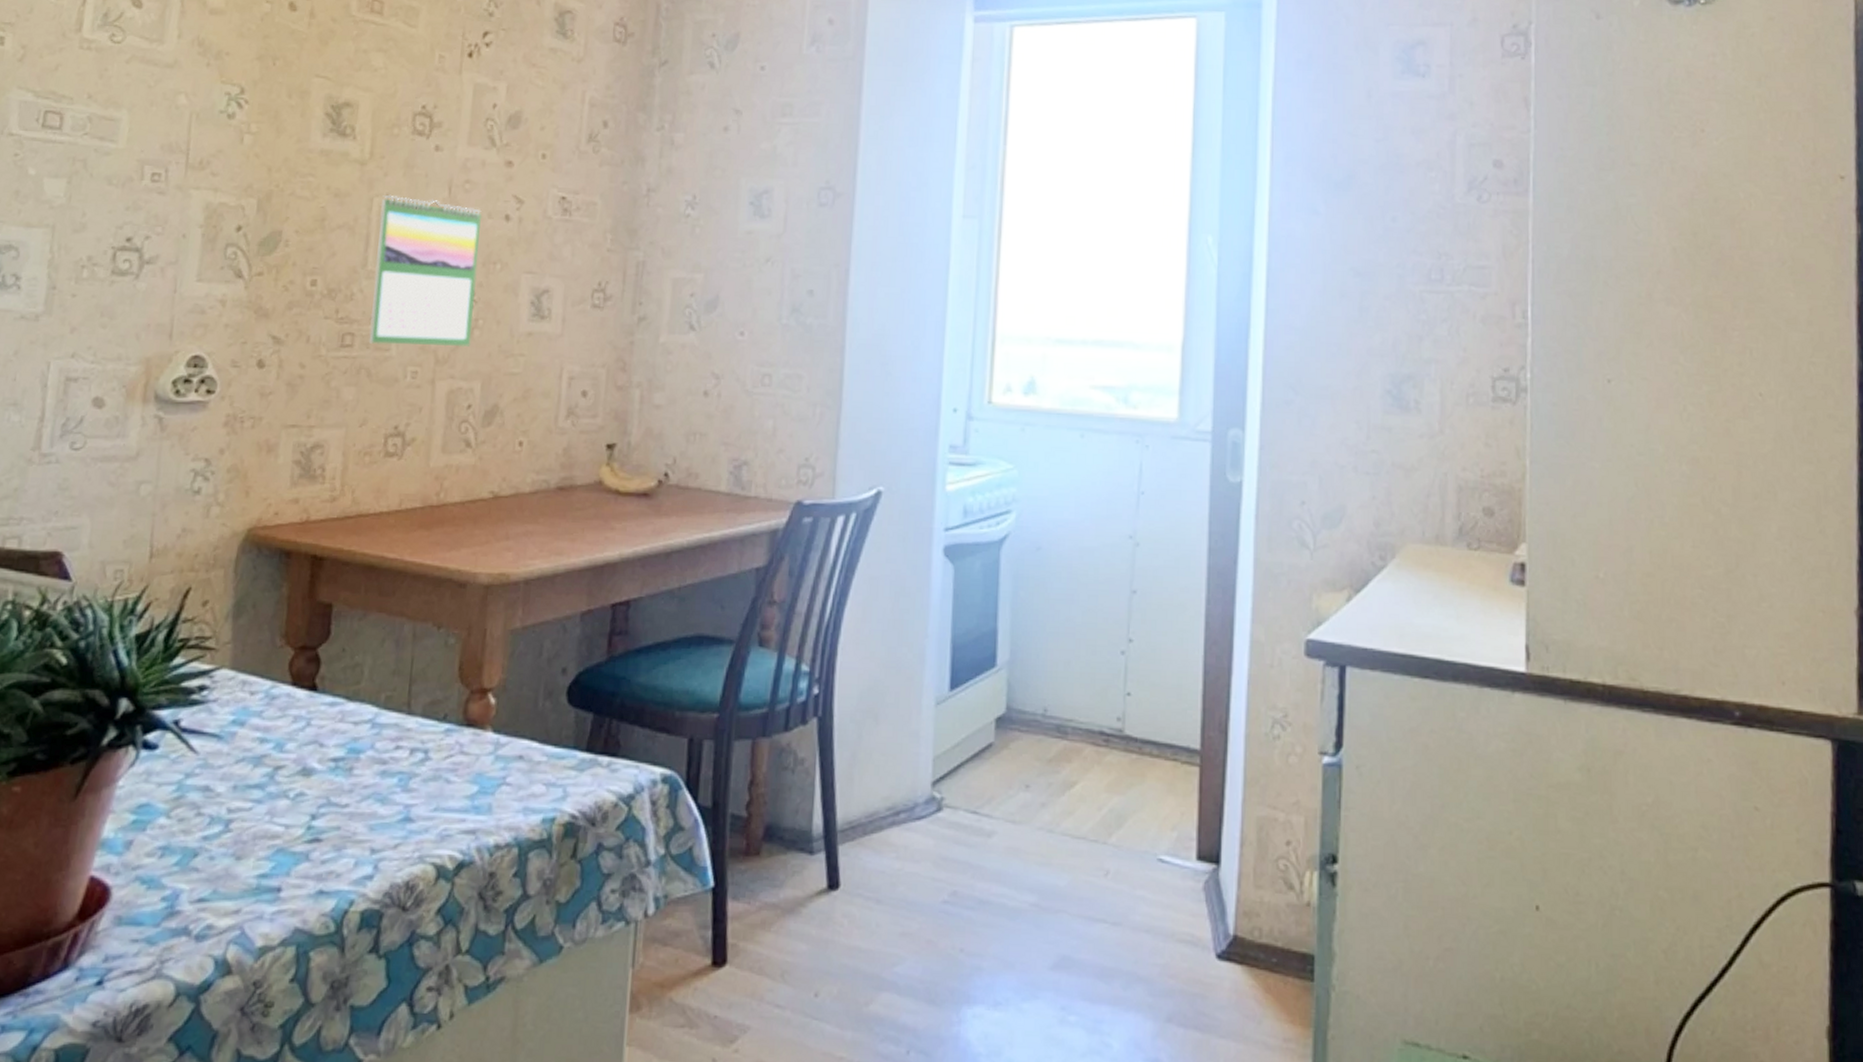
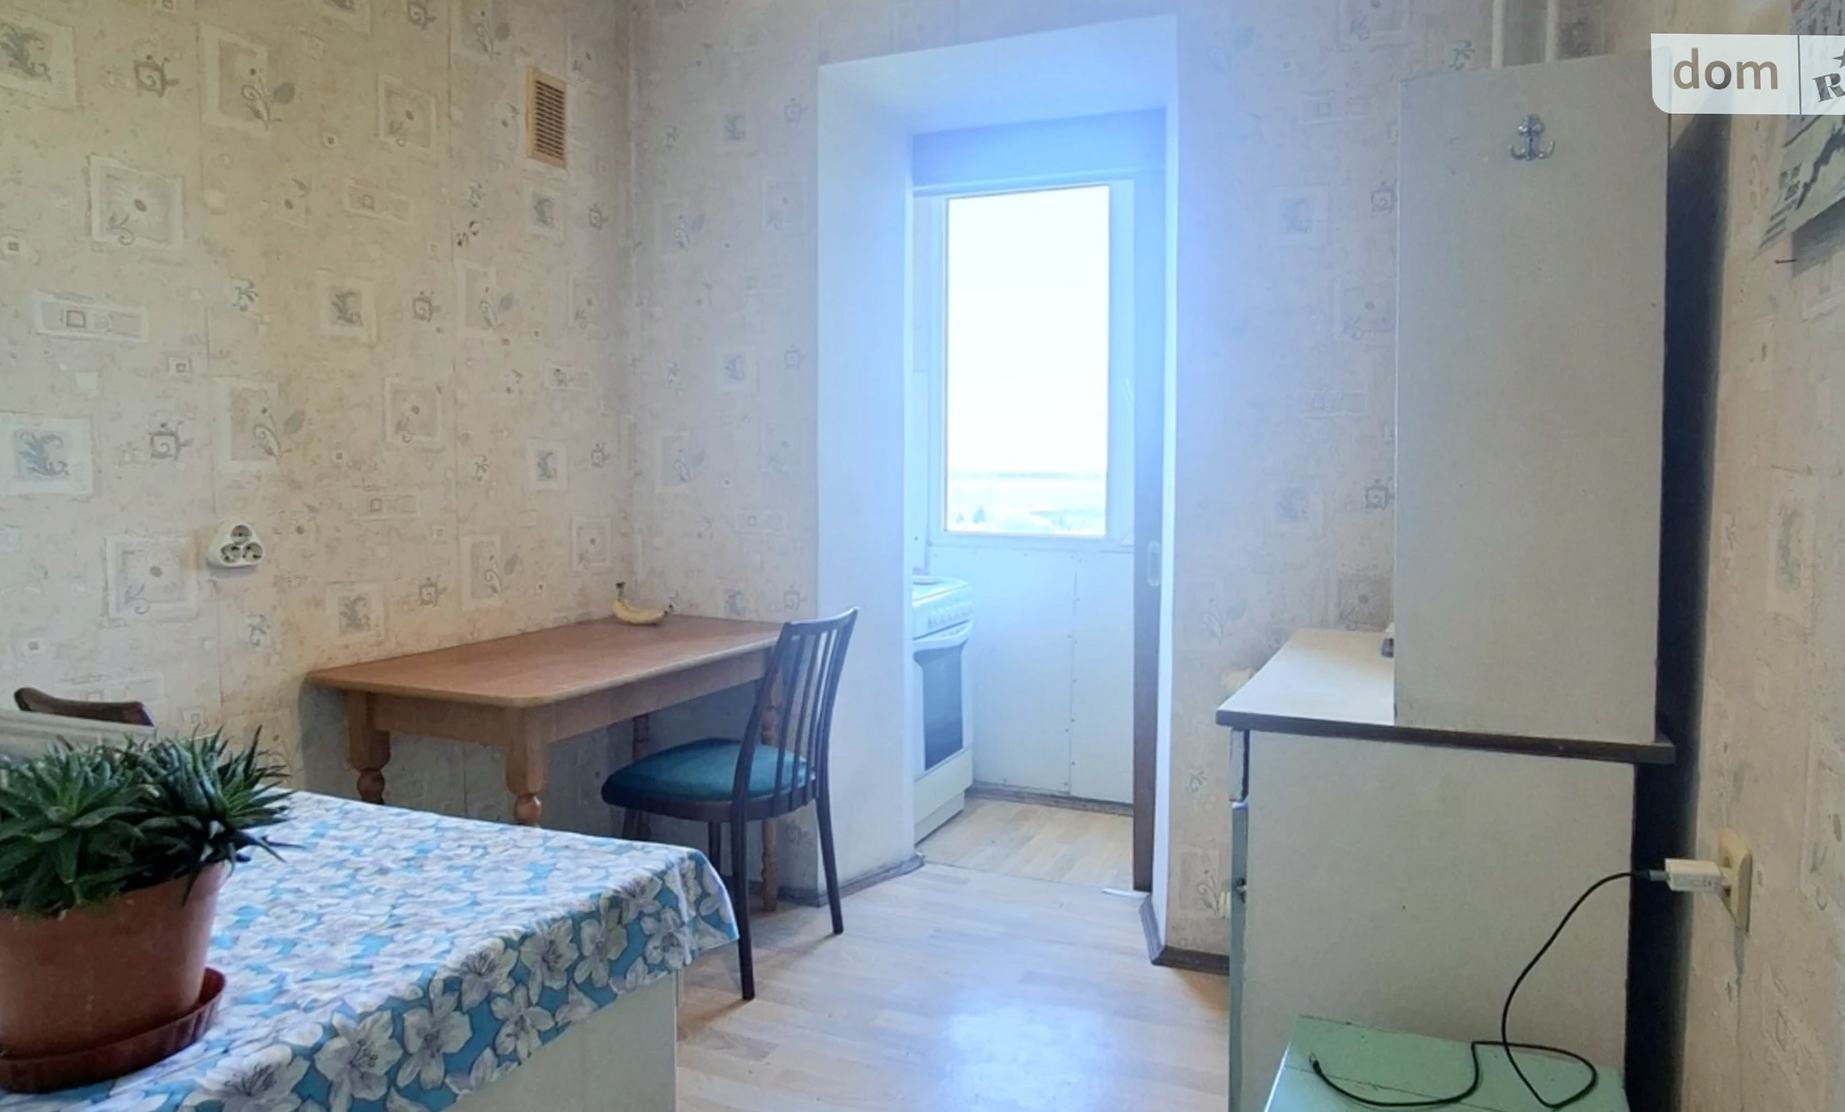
calendar: present [368,194,483,347] -> none [392,374,487,507]

